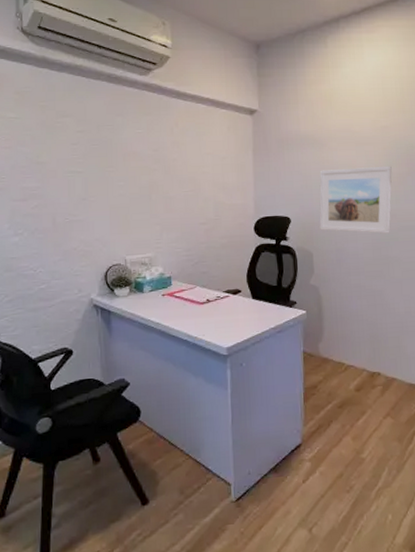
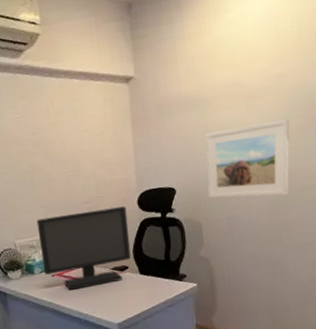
computer monitor: none [151,231,244,311] -> present [36,206,131,290]

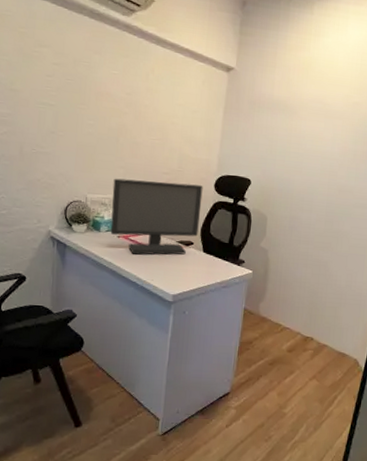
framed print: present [205,118,290,199] -> none [278,137,357,209]

